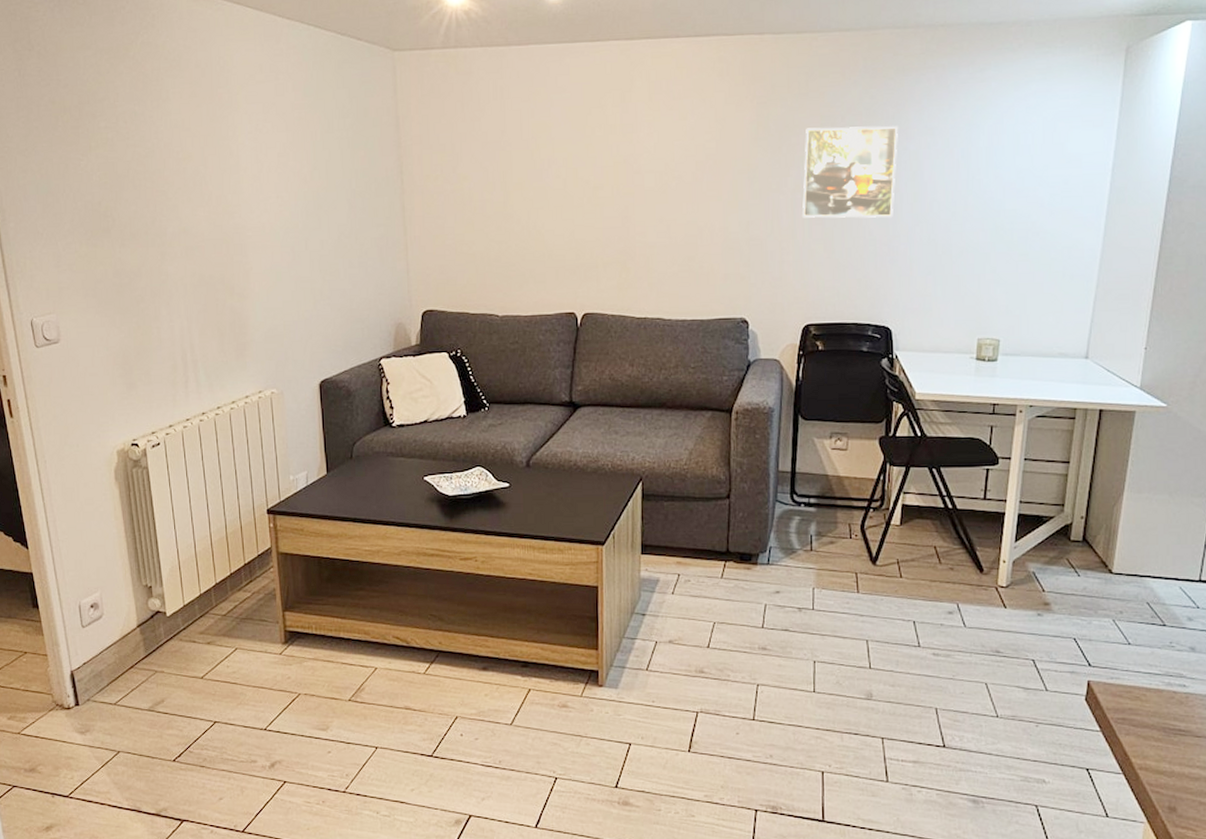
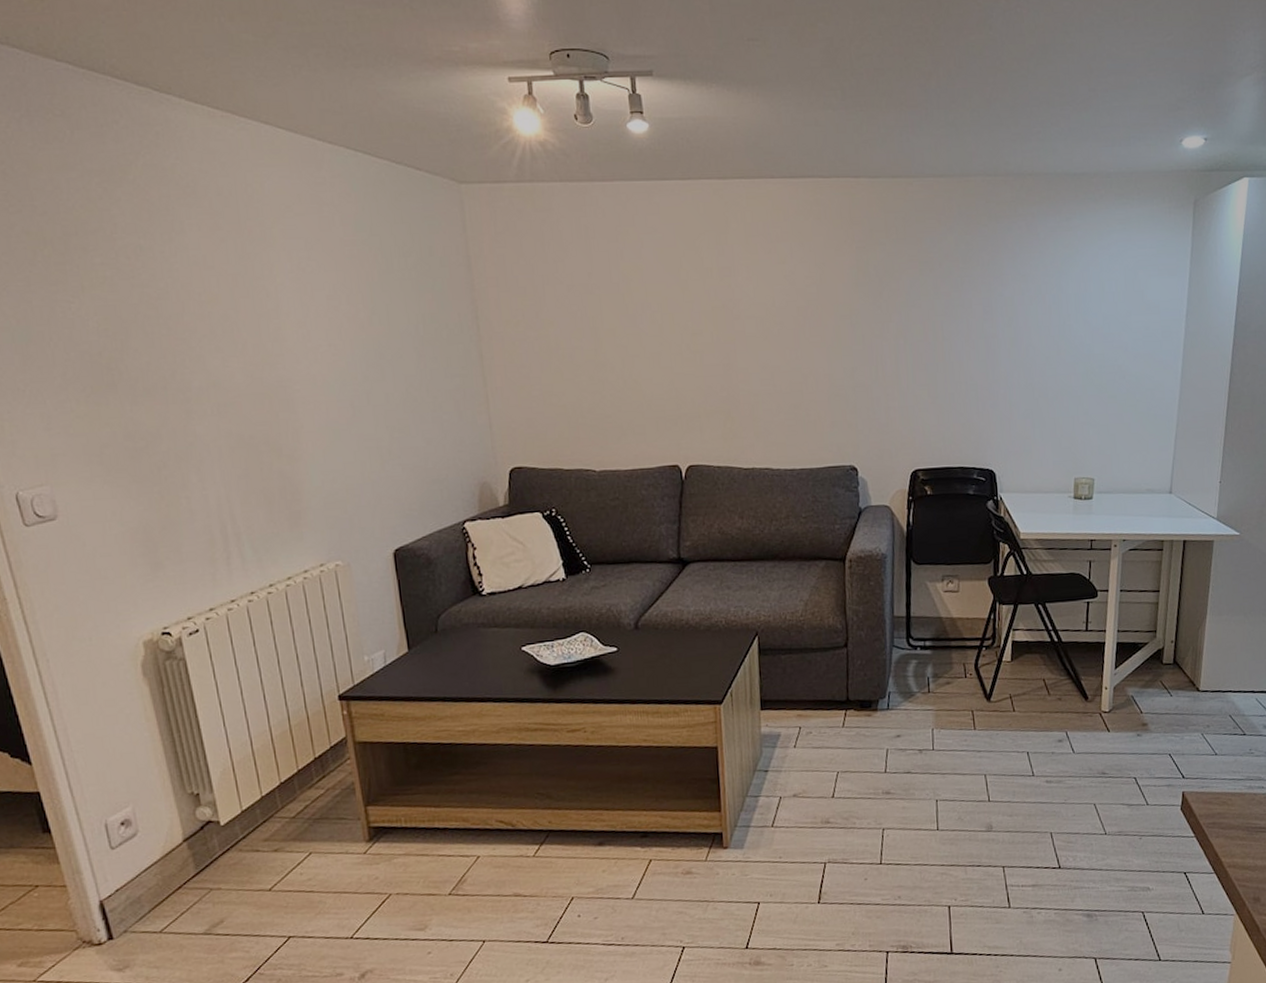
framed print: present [802,126,898,218] -> none [905,272,994,364]

